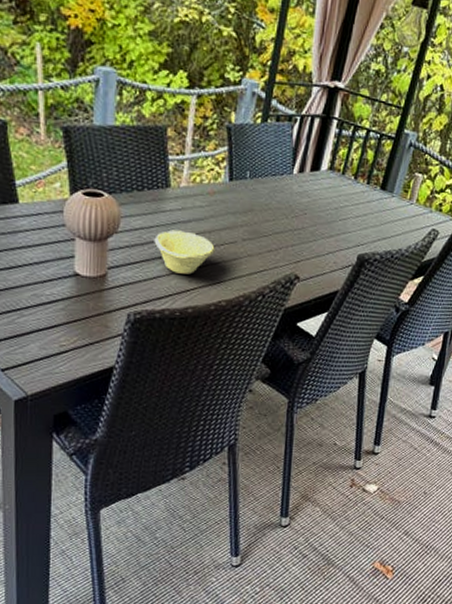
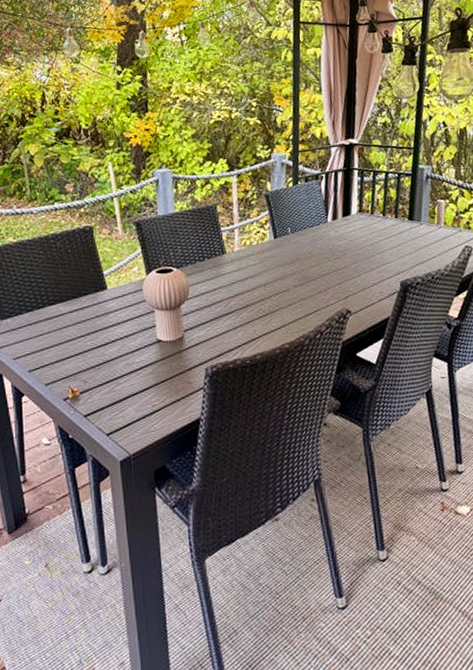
bowl: present [154,230,215,274] -> none [219,288,272,326]

